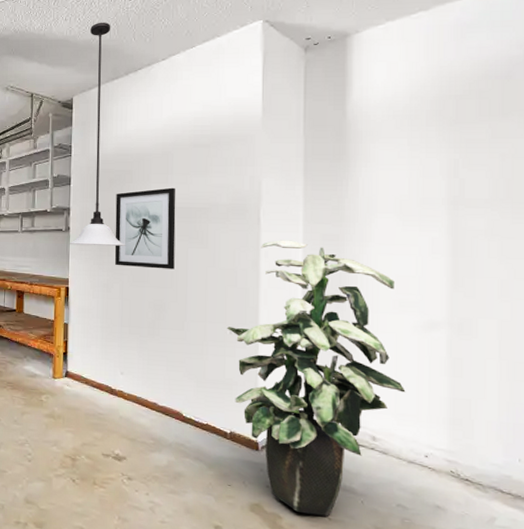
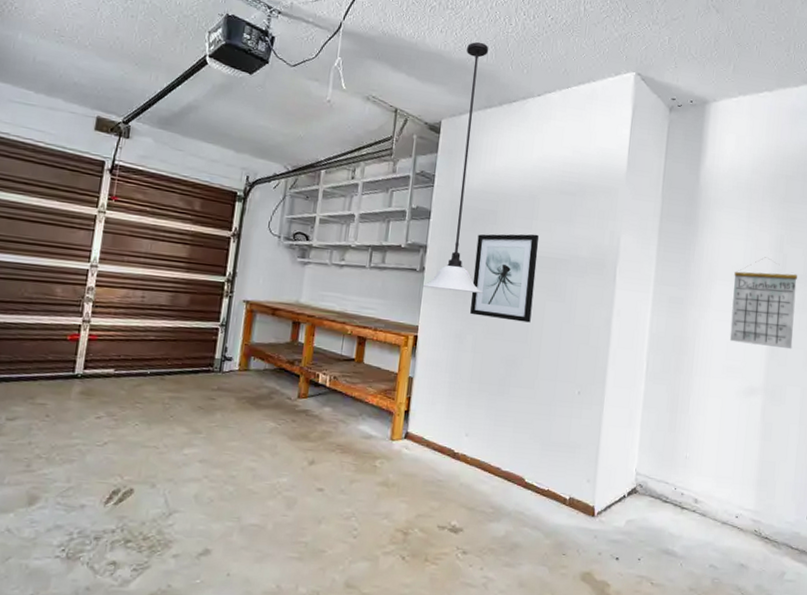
indoor plant: present [226,240,406,517] -> none [575,299,726,581]
calendar: none [398,184,481,280] -> present [729,257,797,350]

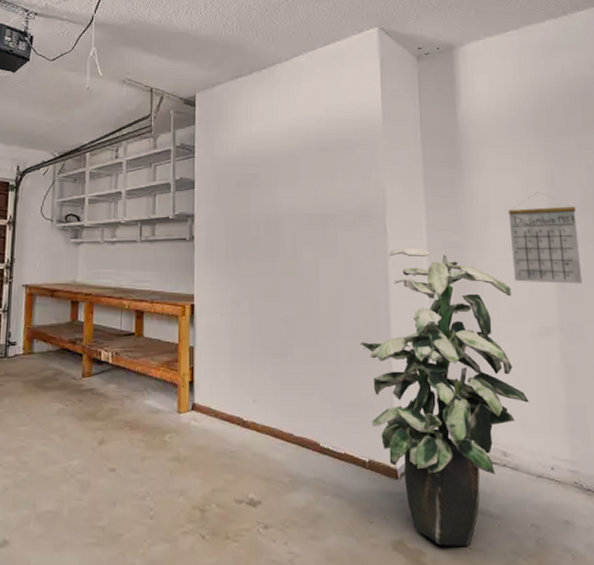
light fixture: present [422,41,489,293] -> none [193,17,254,257]
wall art: present [470,234,539,323] -> none [243,193,305,281]
indoor plant: none [575,299,726,581] -> present [360,247,529,546]

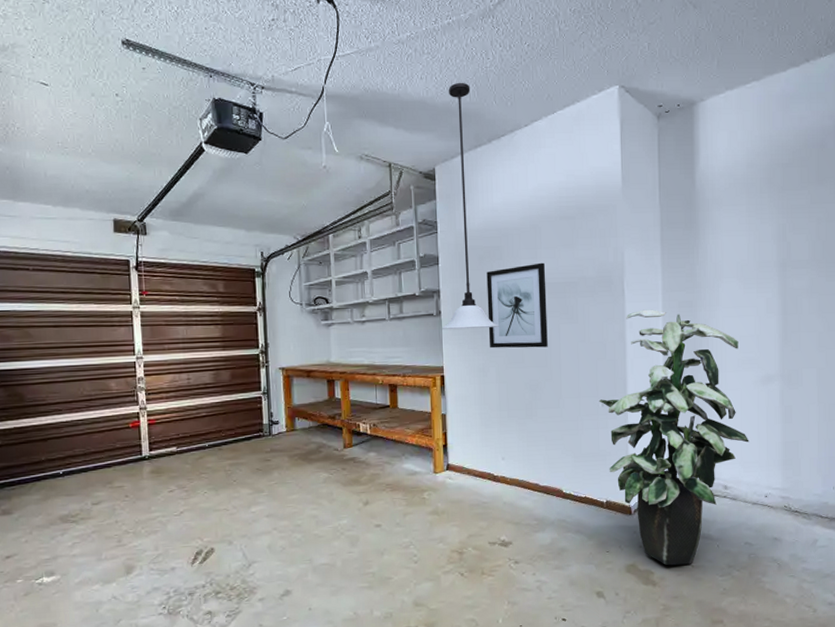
light fixture: none [193,17,254,257] -> present [441,82,499,330]
wall art: none [243,193,305,281] -> present [486,262,548,349]
calendar: present [508,192,583,284] -> none [740,248,804,335]

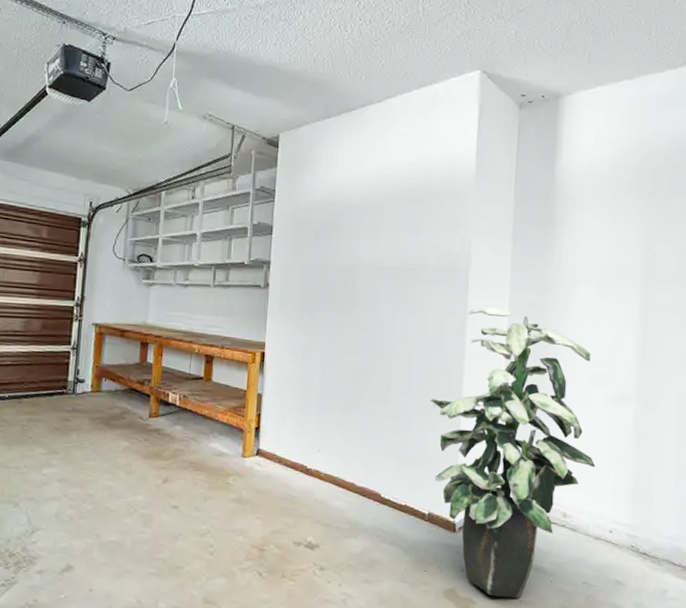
light fixture: present [441,82,499,330] -> none [267,51,329,307]
wall art: present [486,262,548,349] -> none [317,244,385,335]

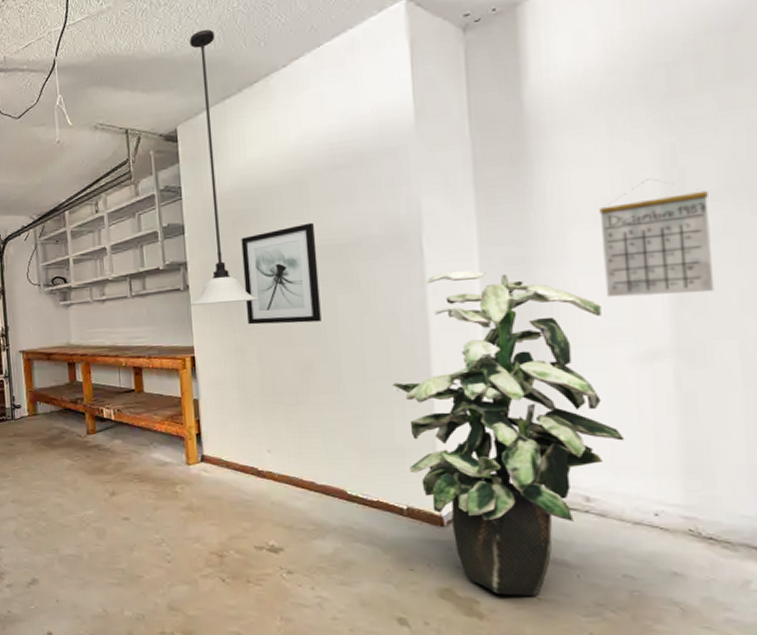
light fixture: none [267,51,329,307] -> present [189,29,258,307]
wall art: none [317,244,385,335] -> present [241,222,321,325]
calendar: none [595,256,669,354] -> present [599,178,715,298]

